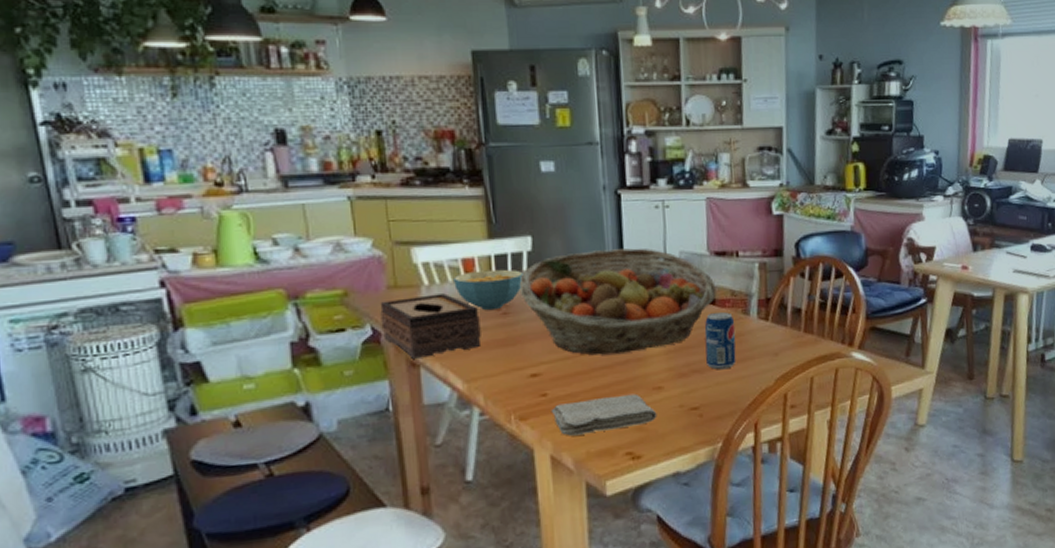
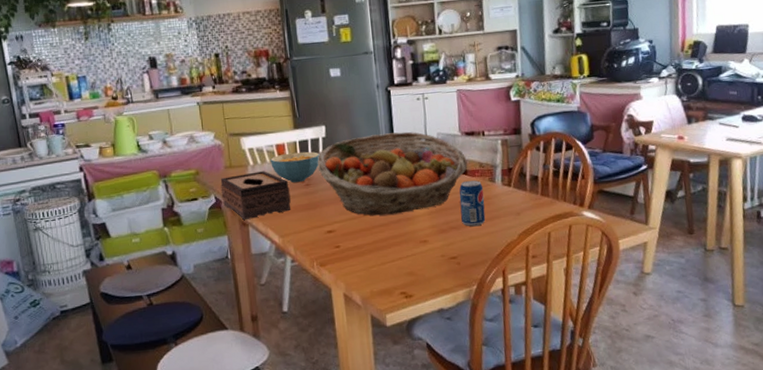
washcloth: present [551,393,657,436] -> none [343,246,424,279]

